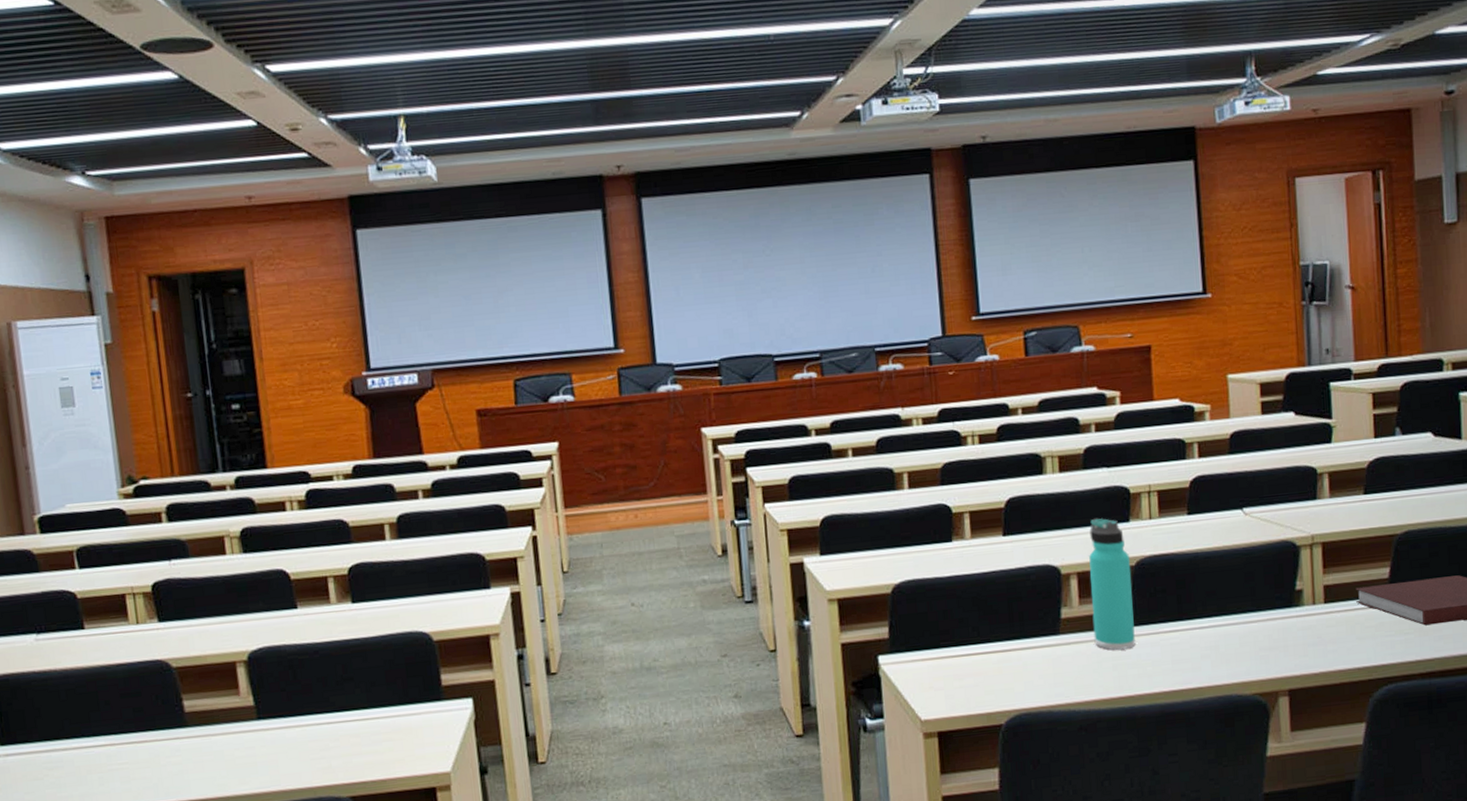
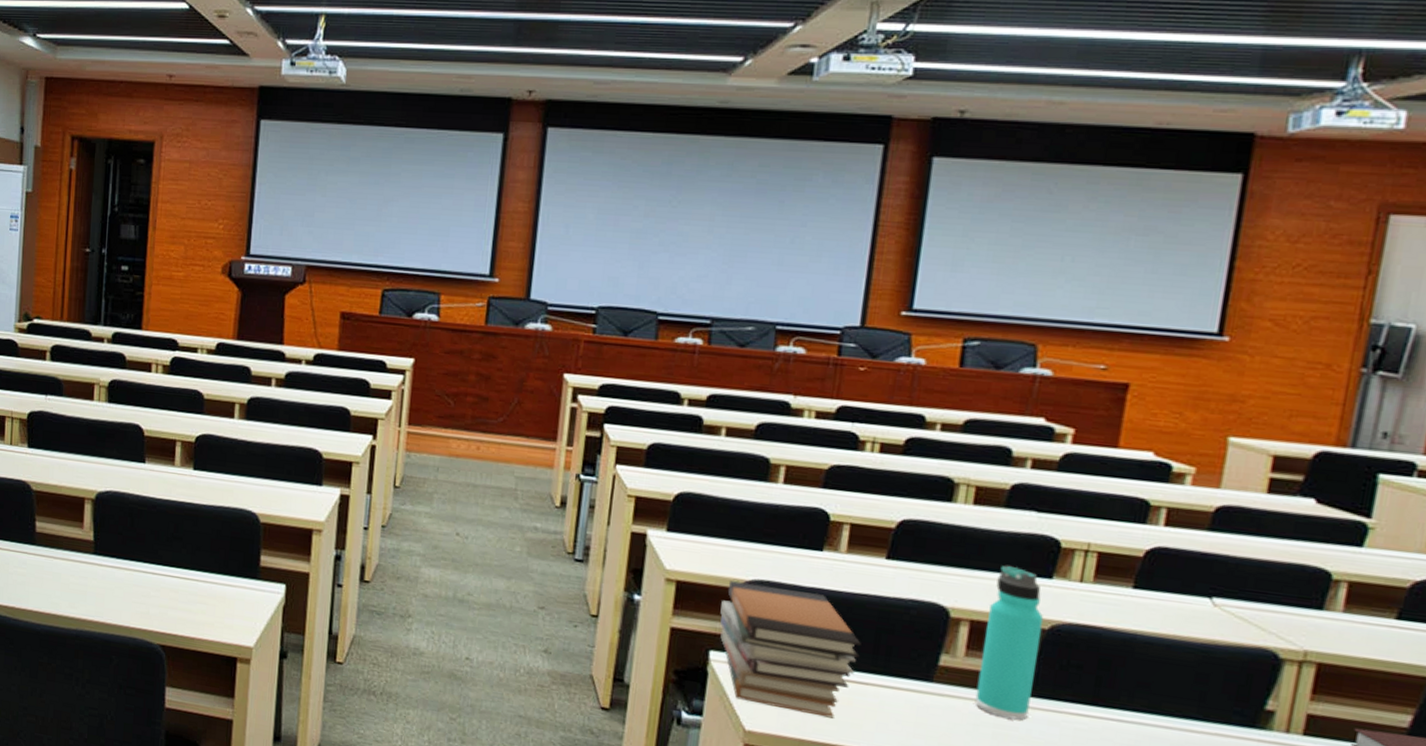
book stack: none [879,580,999,694] -> present [720,580,861,719]

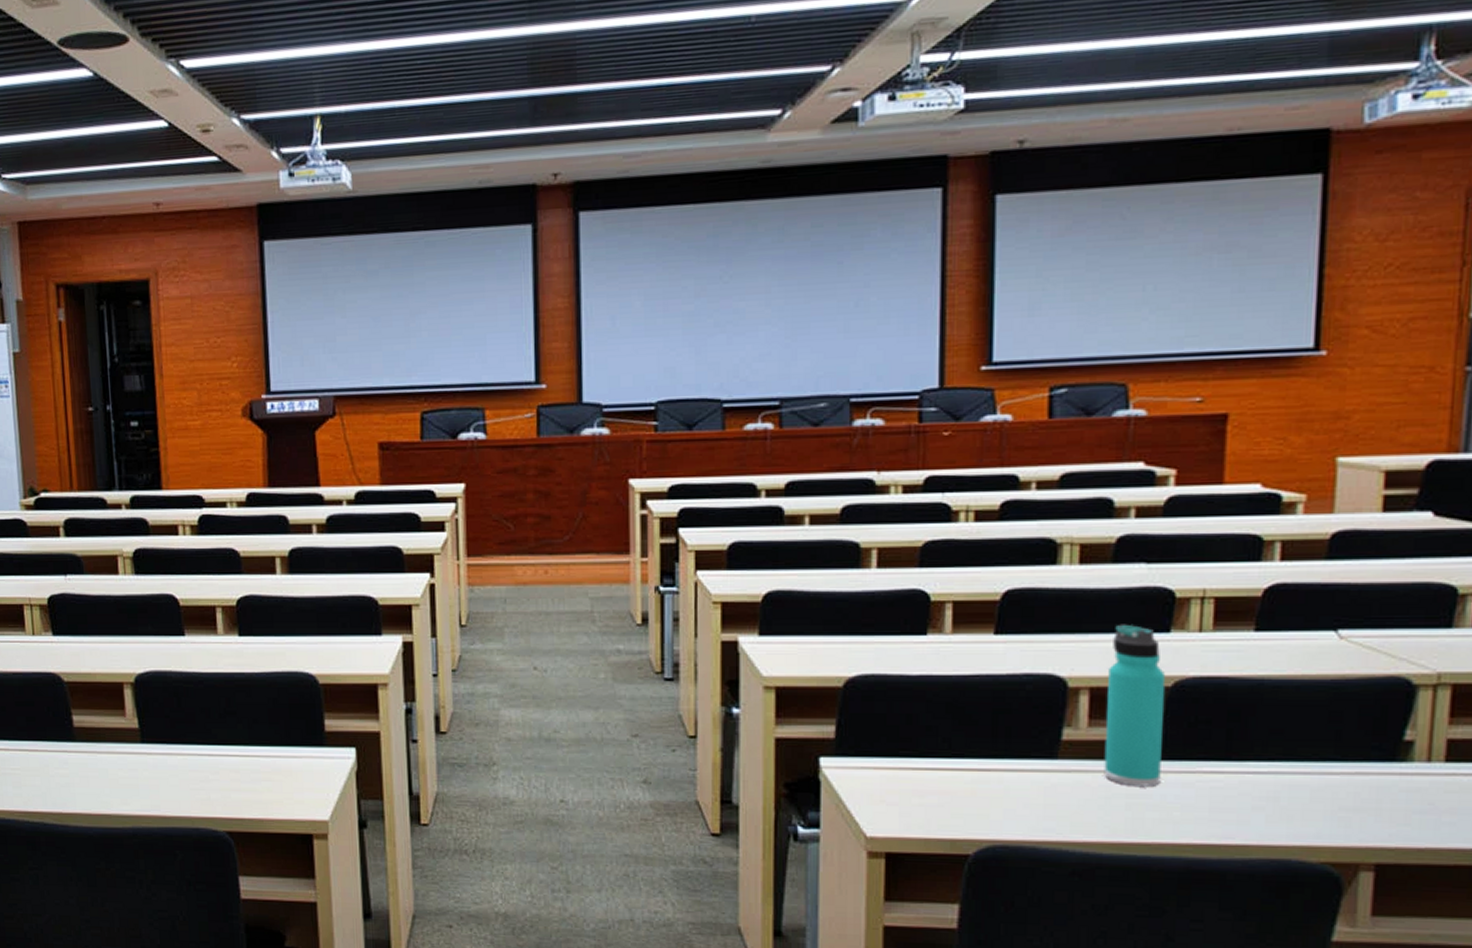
book stack: present [720,580,861,719] -> none [826,678,978,812]

